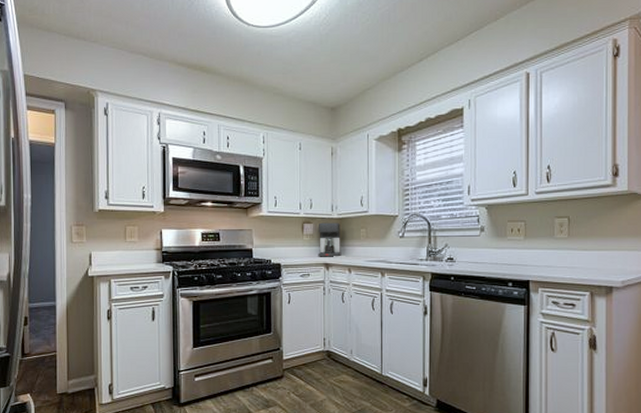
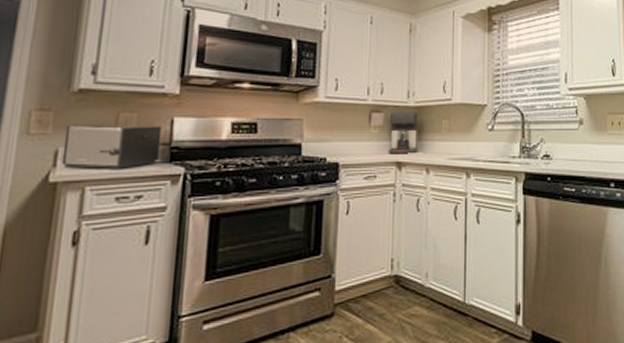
toaster: none [94,235,155,268] -> present [61,124,162,170]

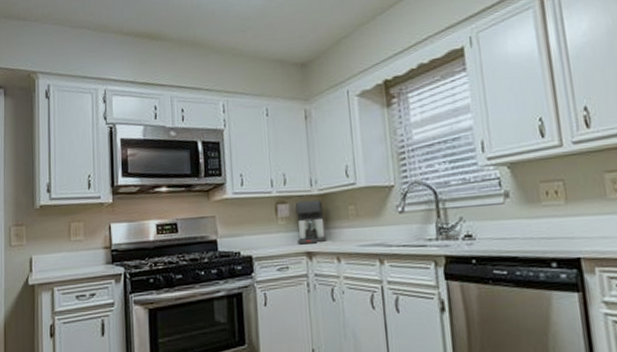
toaster: present [61,124,162,170] -> none [35,232,104,273]

